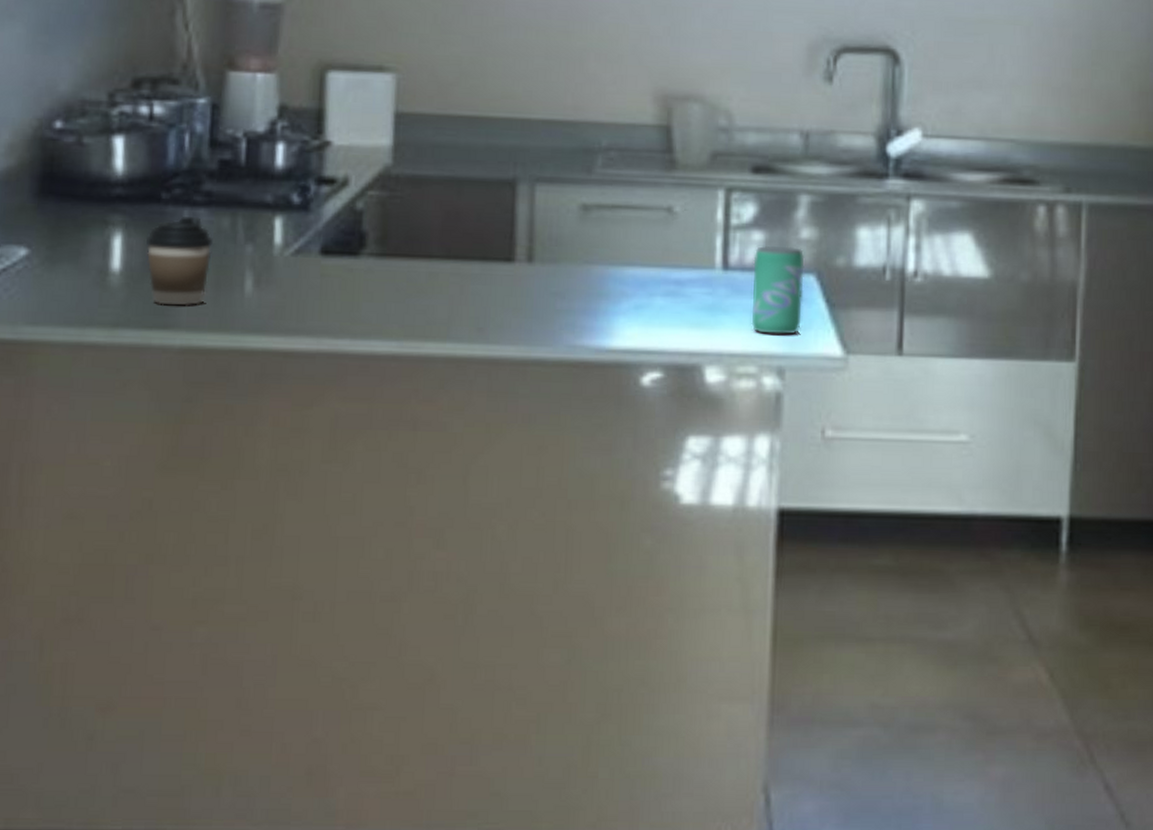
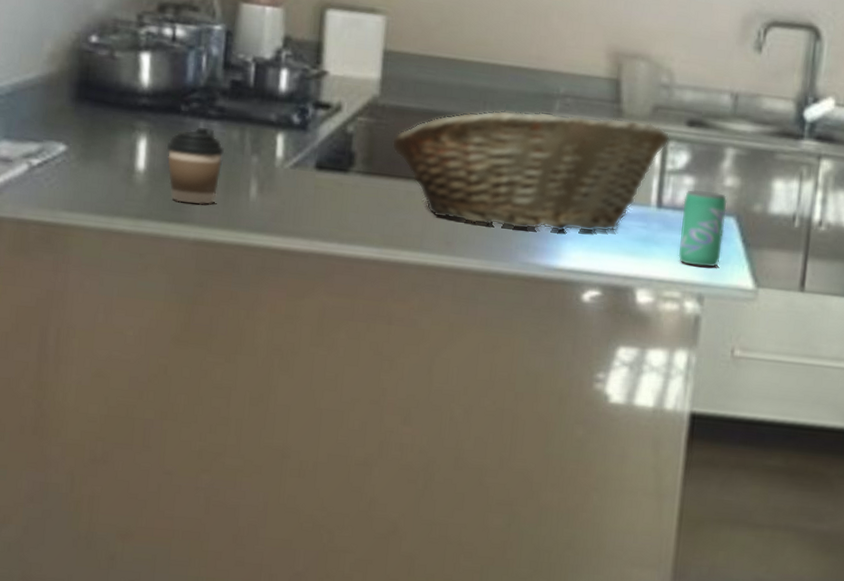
fruit basket: none [408,169,733,307] -> present [391,110,670,233]

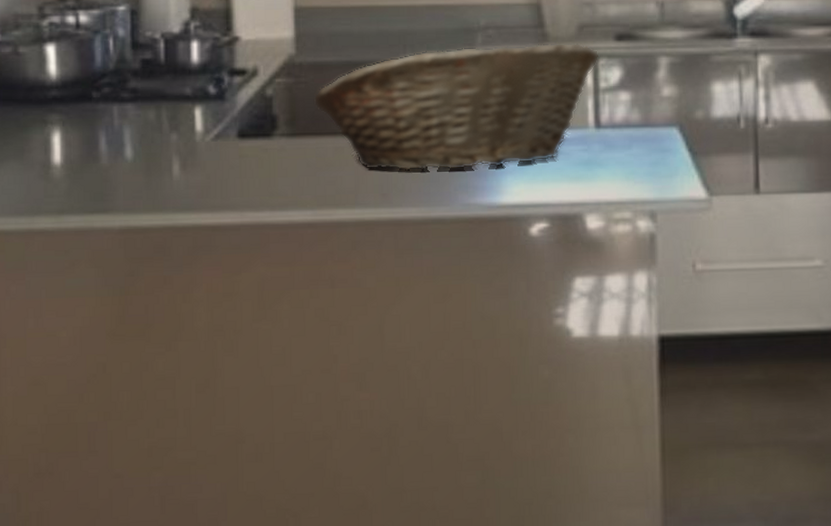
coffee cup: present [166,127,224,205] -> none [81,112,141,192]
beverage can: present [678,190,727,268] -> none [622,103,668,183]

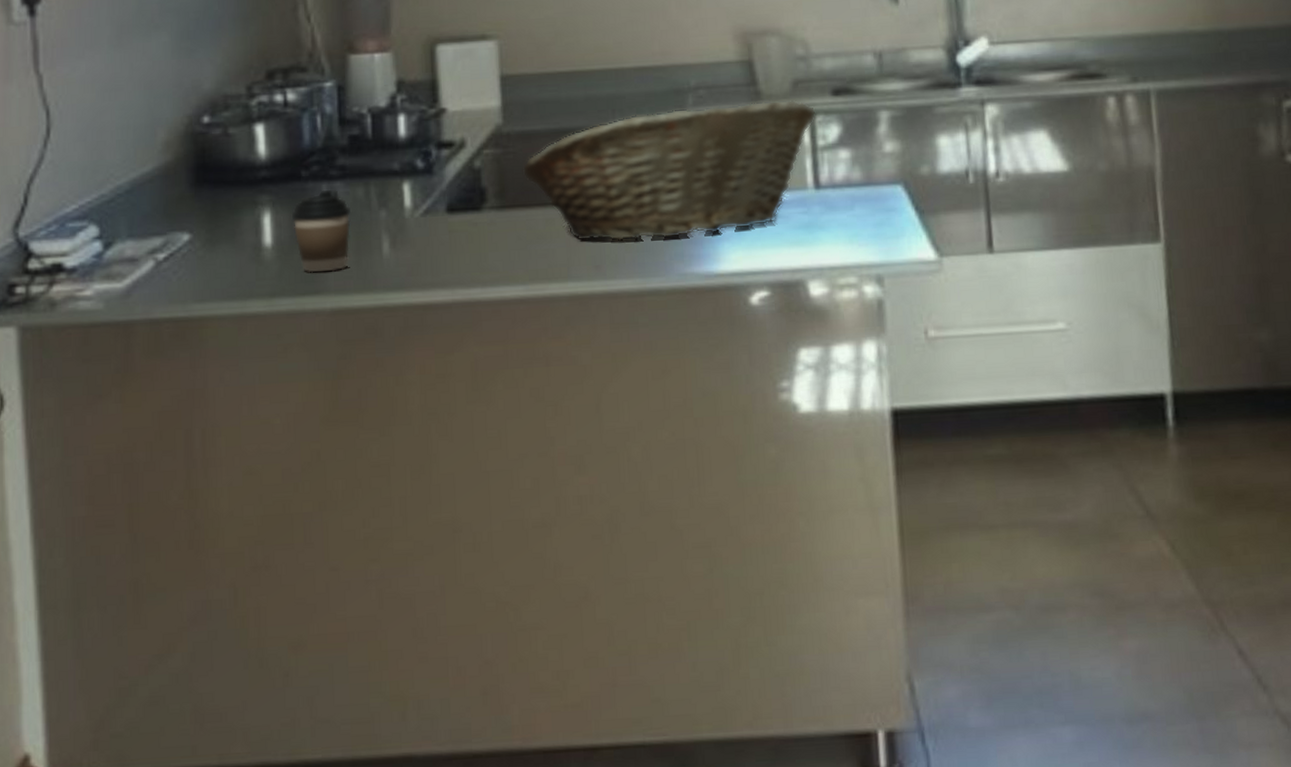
coffee cup: none [81,112,141,192] -> present [291,190,351,273]

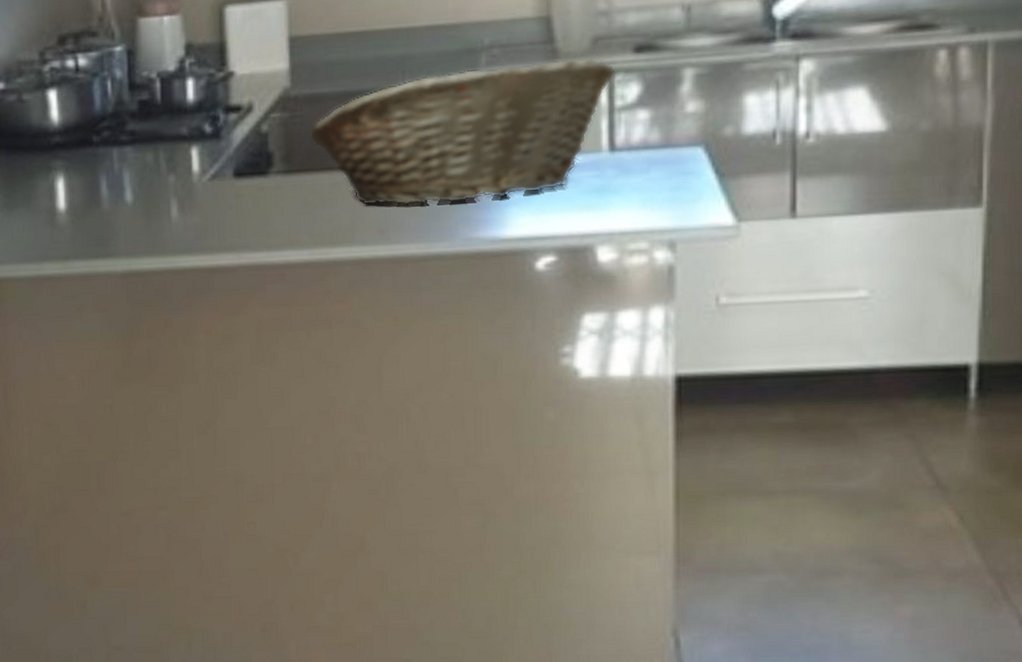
coffee cup: present [291,190,351,273] -> none [83,155,141,237]

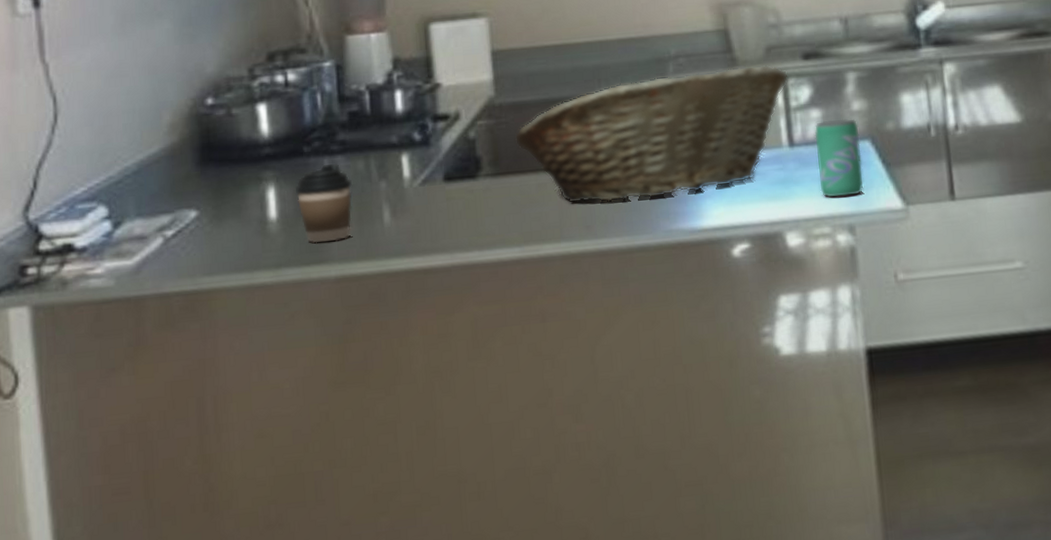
coffee cup: none [83,155,141,237] -> present [294,164,352,244]
beverage can: none [640,121,692,210] -> present [814,118,864,198]

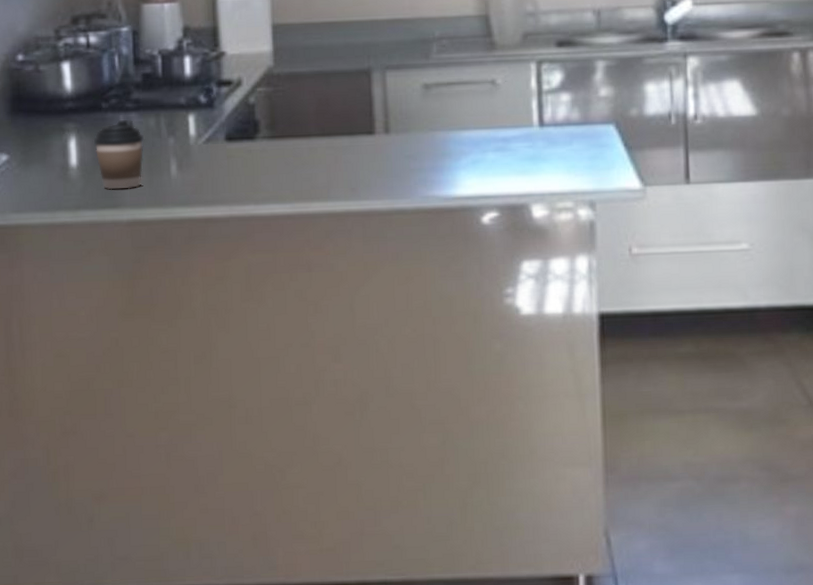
fruit basket: present [514,64,788,204] -> none [290,49,542,168]
beverage can: present [814,118,864,198] -> none [563,103,606,175]

